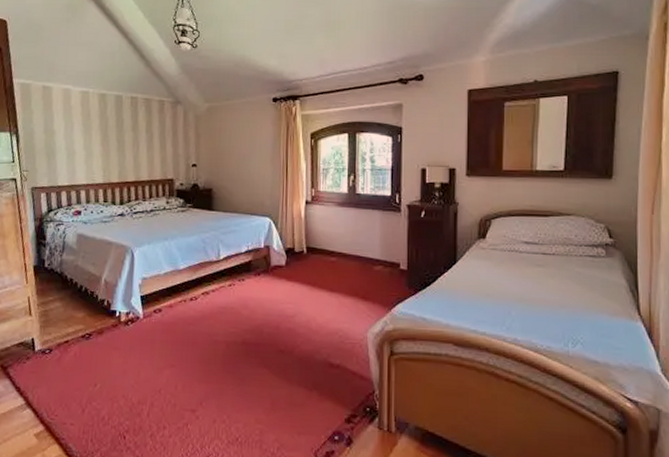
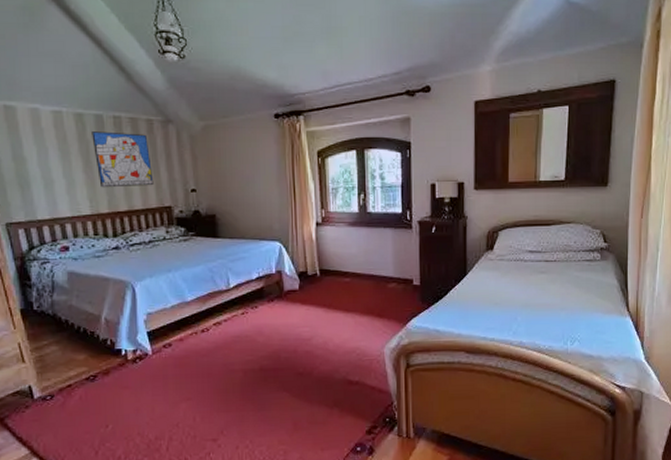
wall art: none [111,110,160,160] -> present [92,131,154,188]

